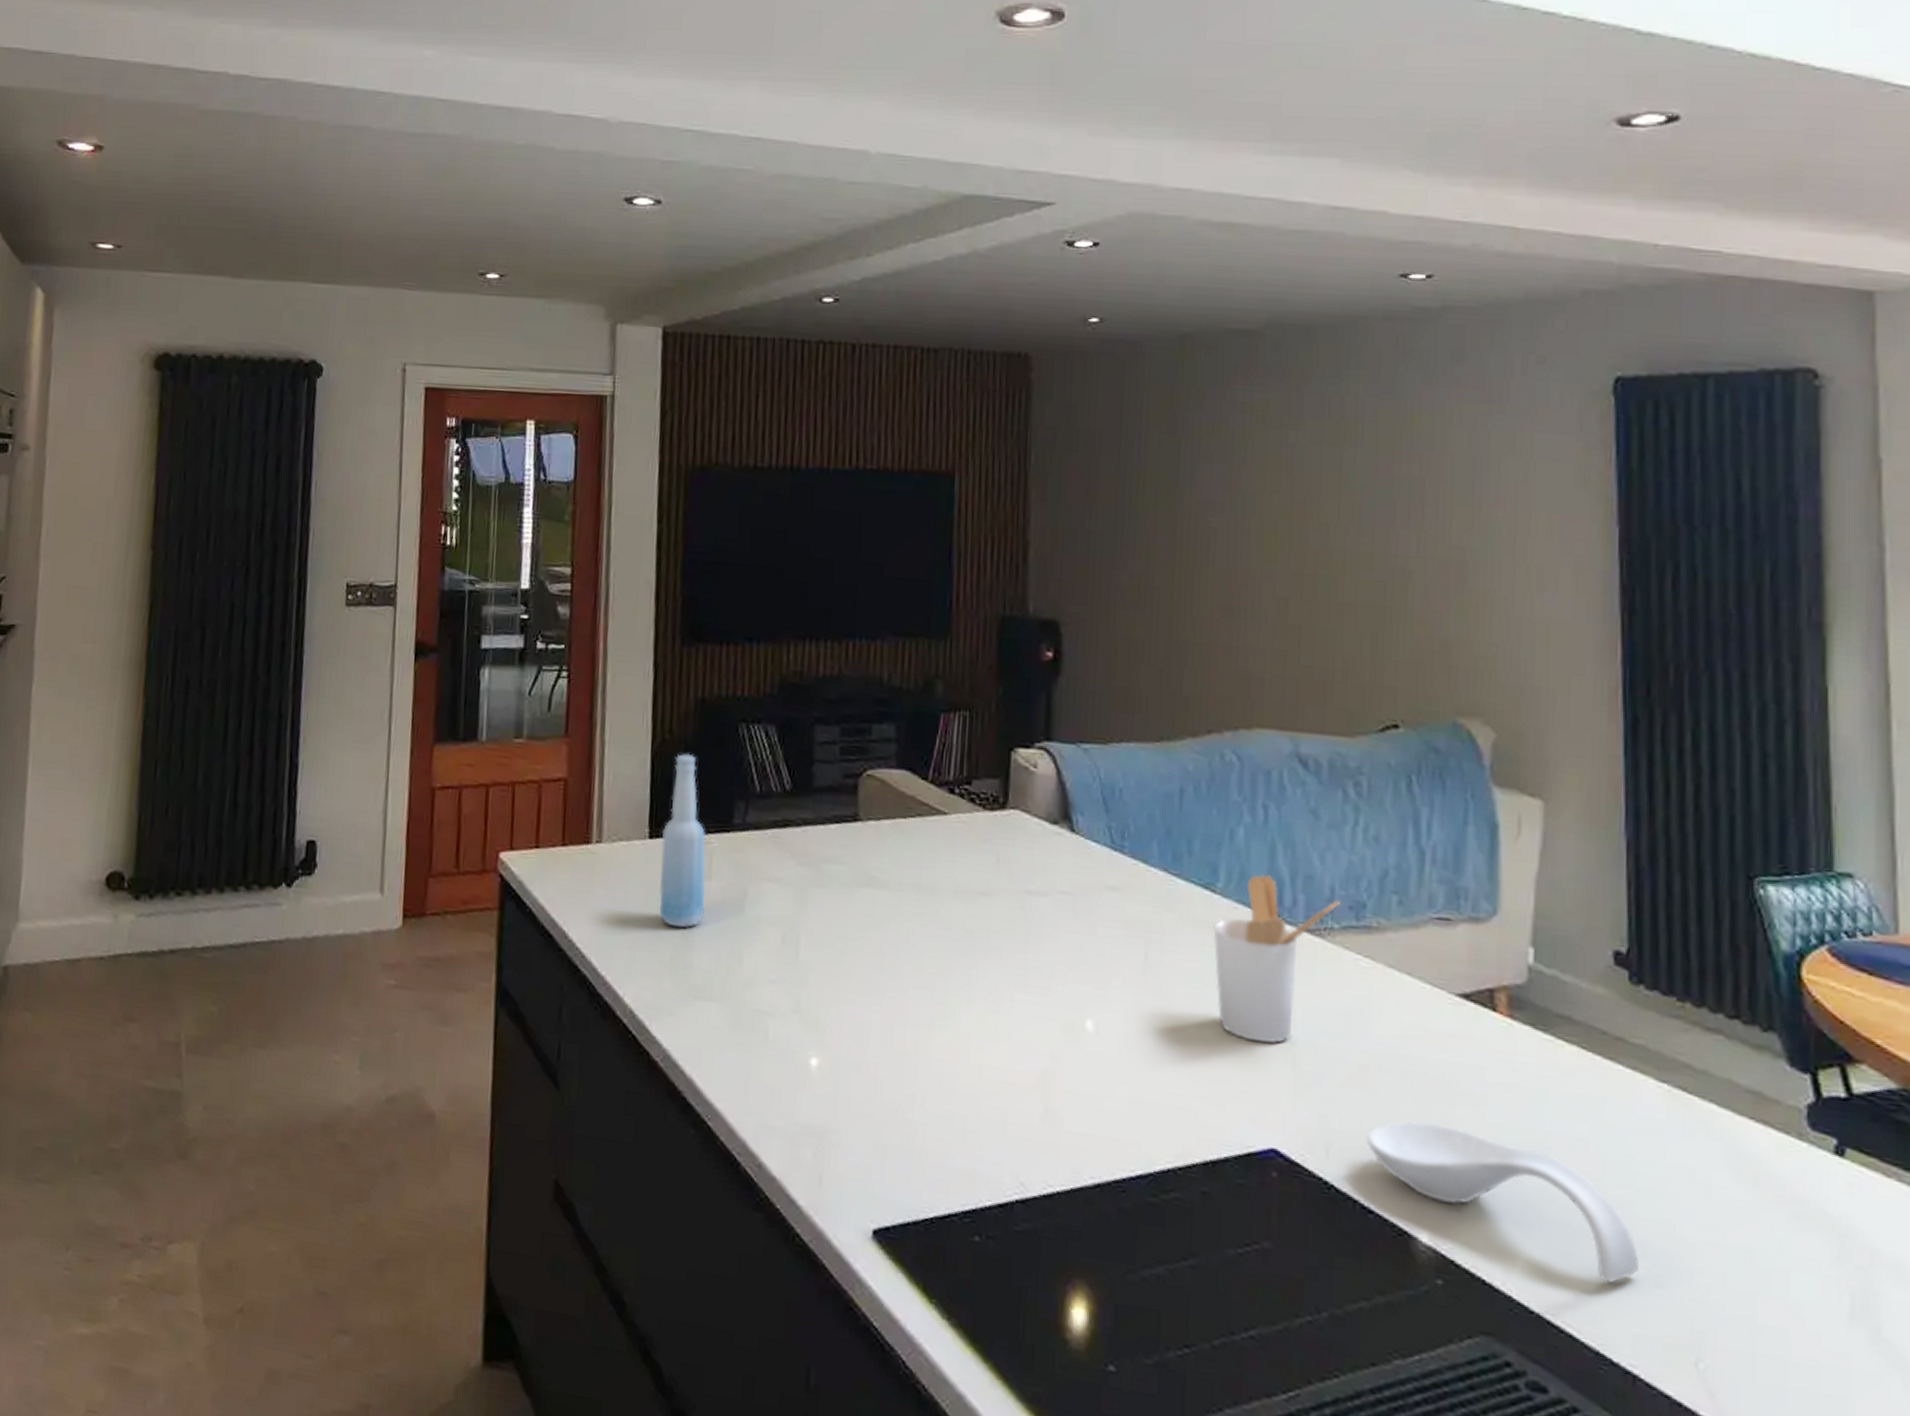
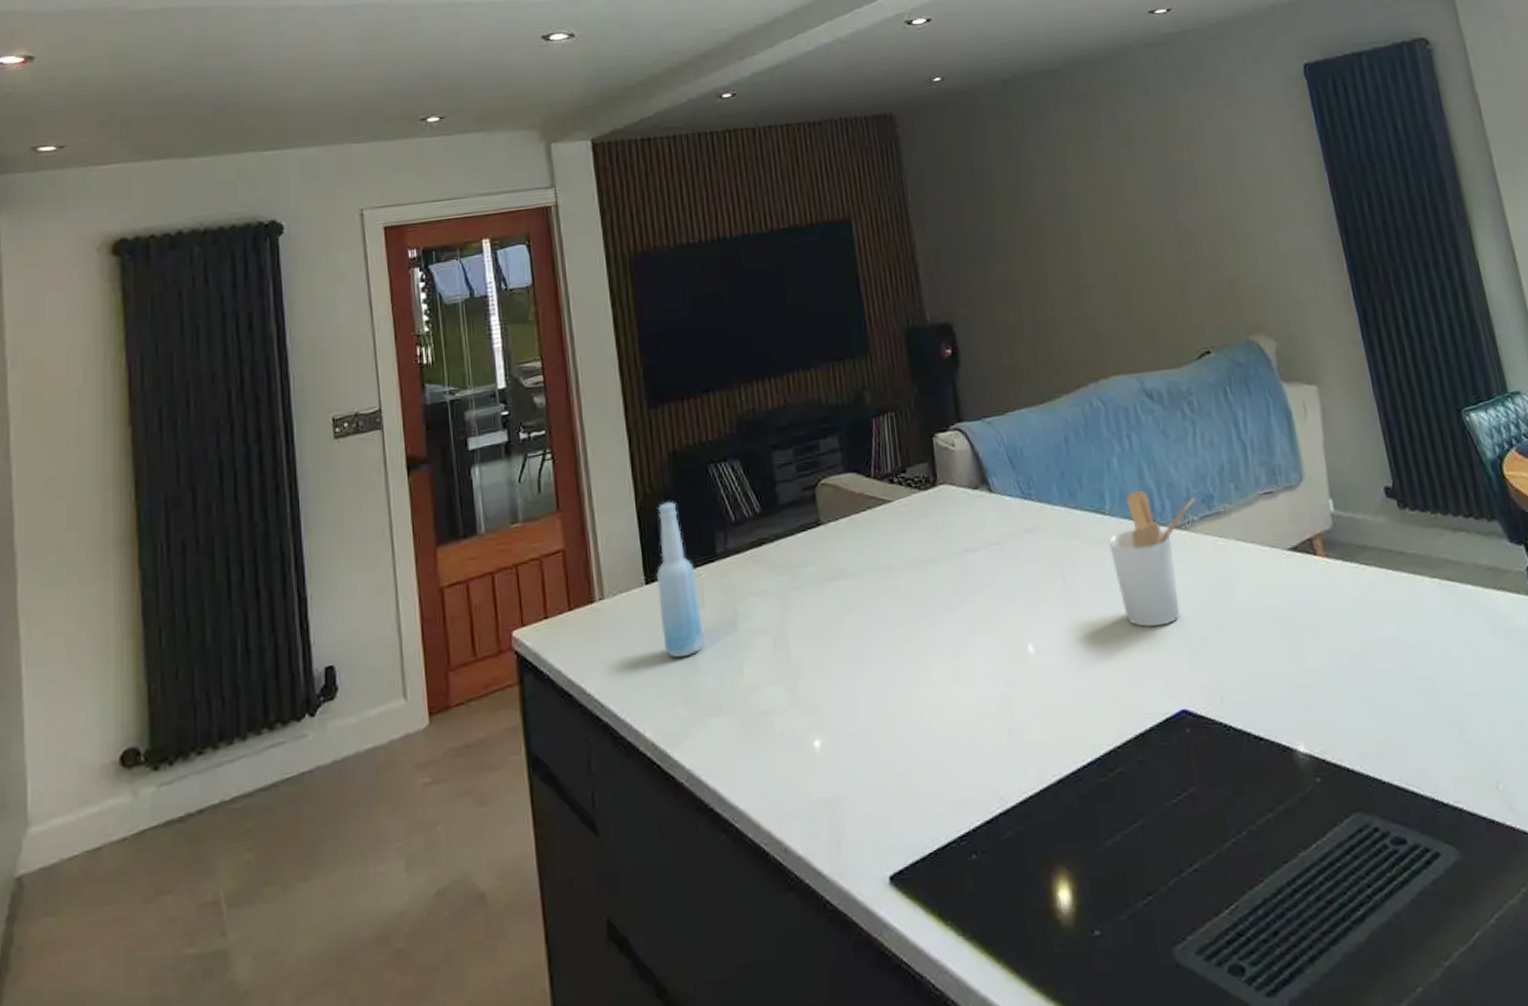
spoon rest: present [1365,1121,1640,1284] -> none [1246,654,1448,744]

